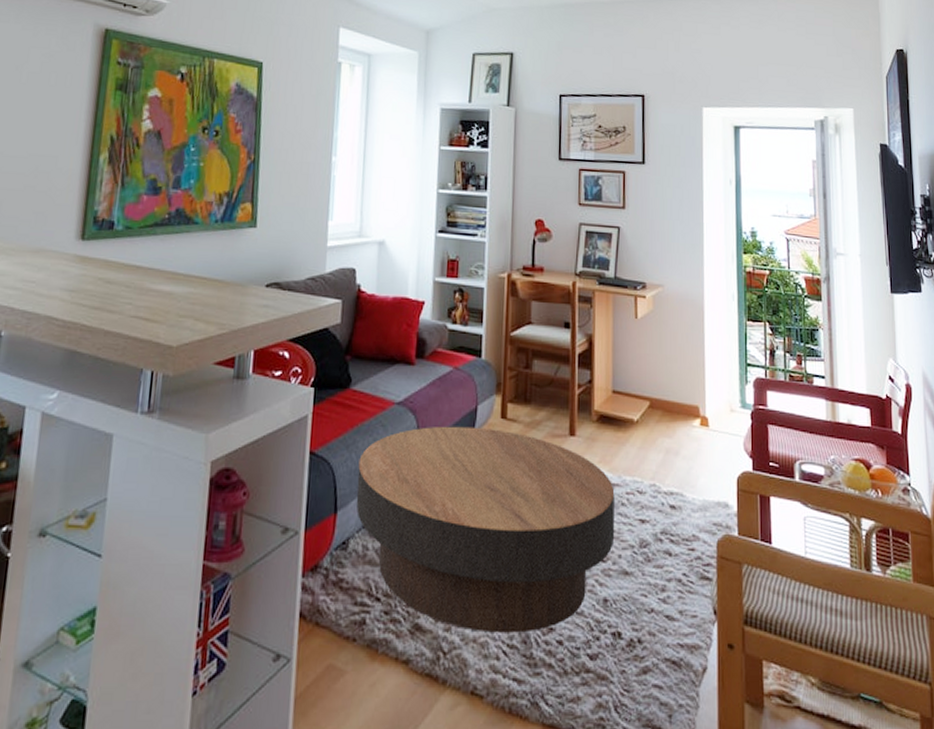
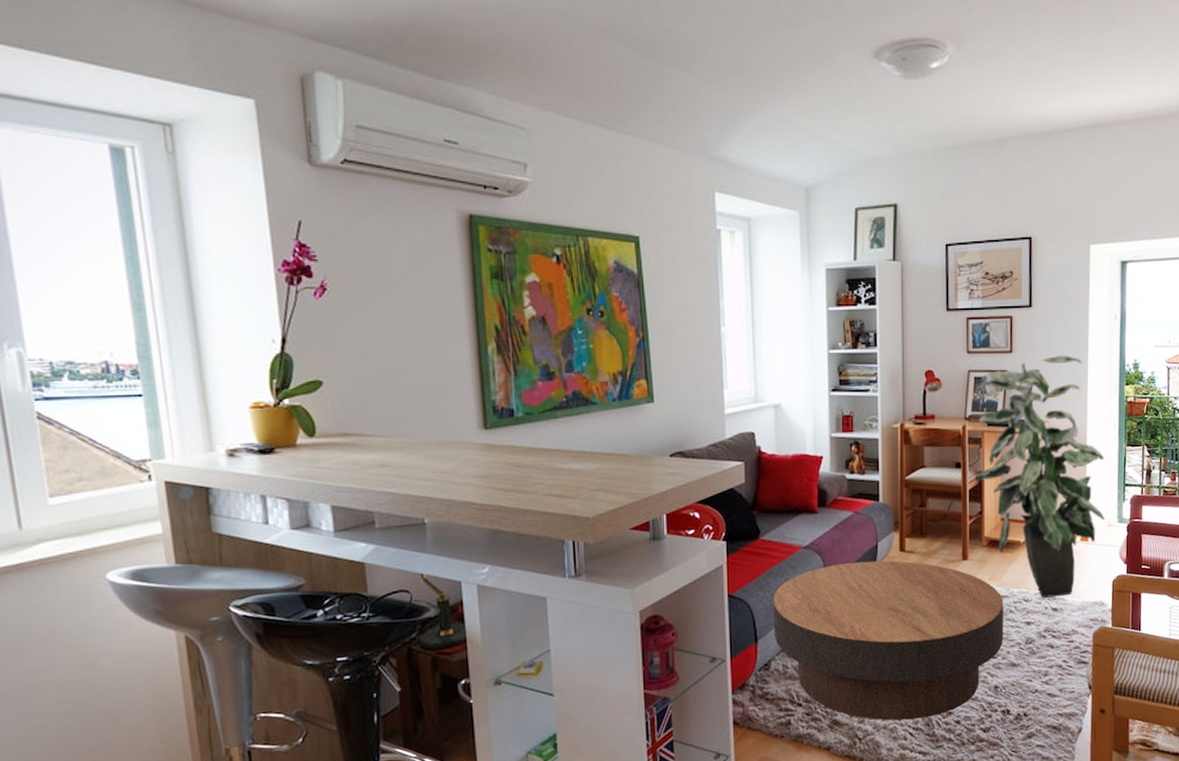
indoor plant: none [584,216,726,491] -> present [974,356,1105,598]

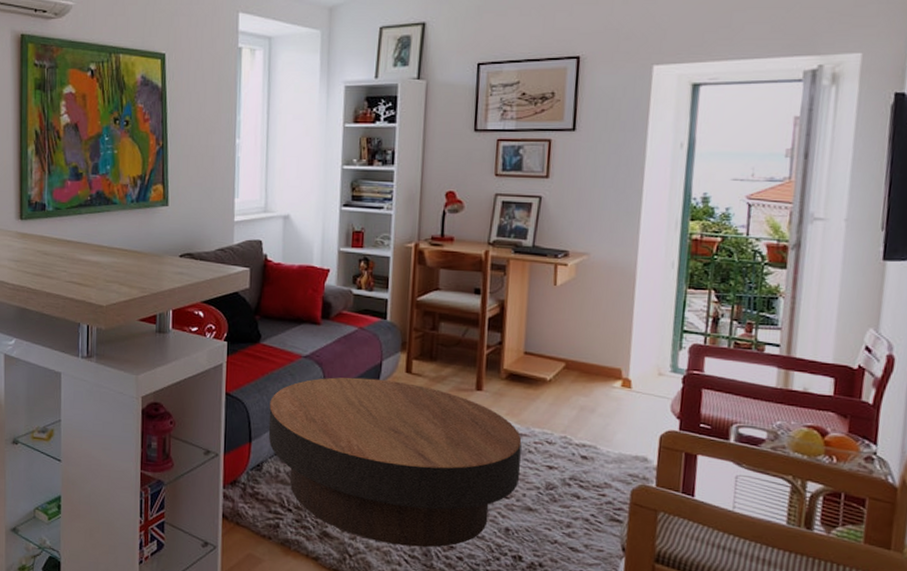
indoor plant: present [974,356,1105,598] -> none [495,184,658,445]

